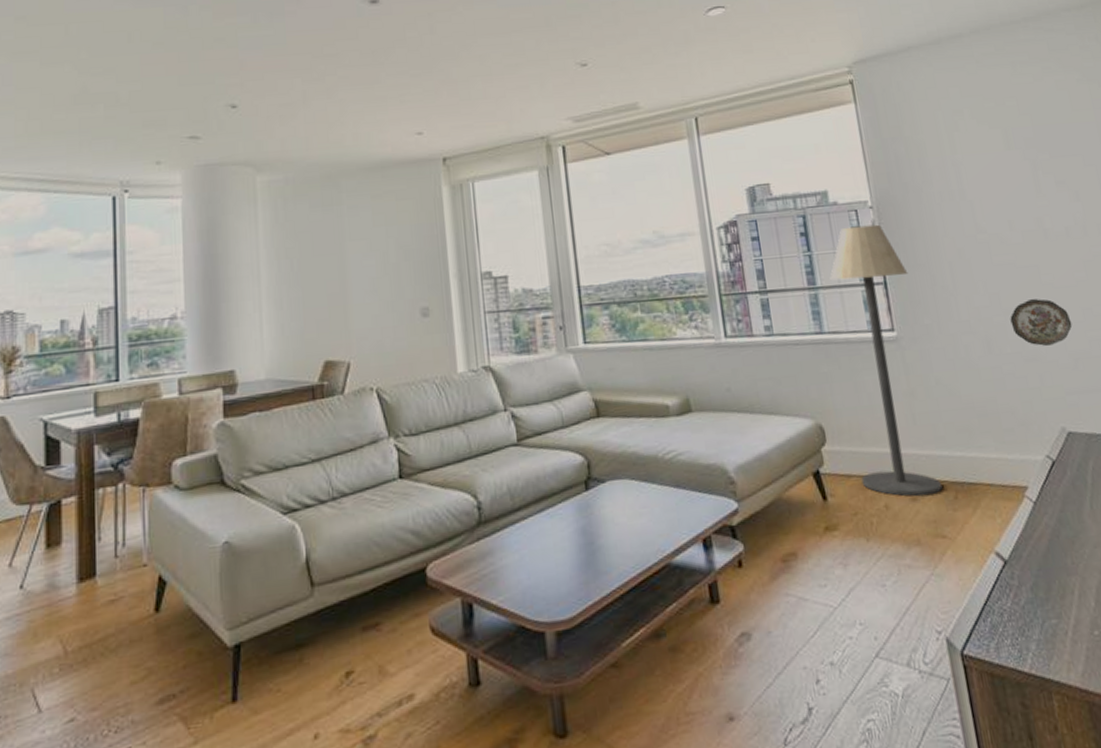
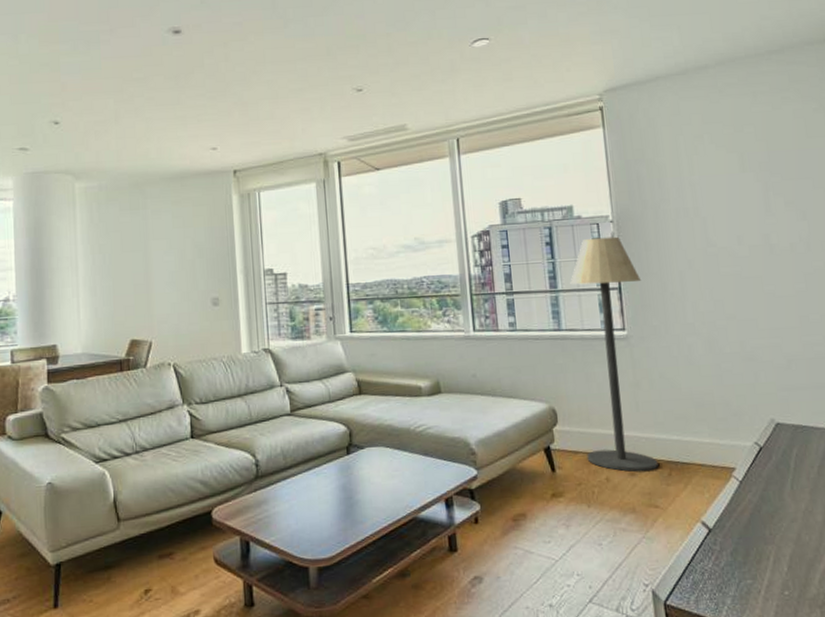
decorative plate: present [1010,299,1072,346] -> none [731,306,789,348]

